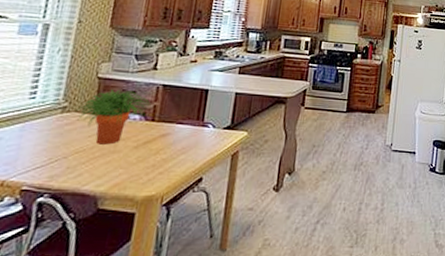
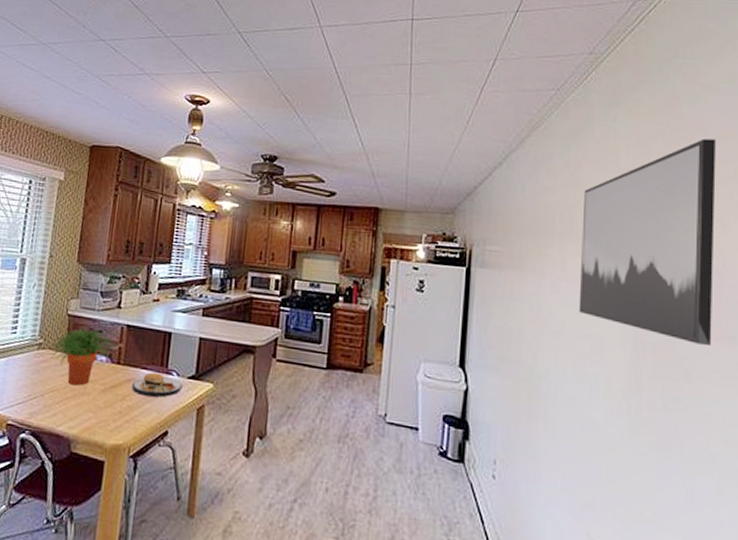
plate: none [166,125,218,148] -> present [131,371,183,398]

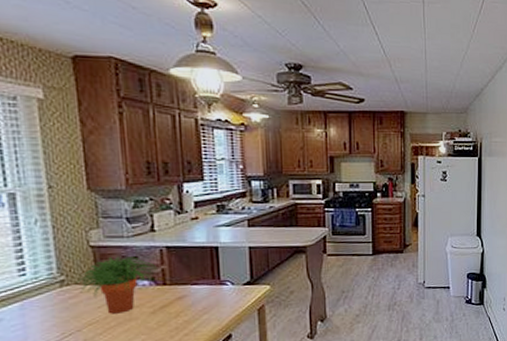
plate: present [131,371,183,398] -> none [183,284,239,309]

